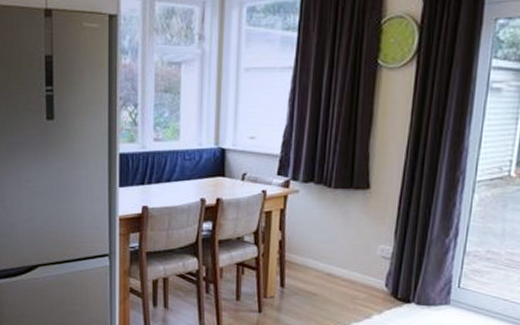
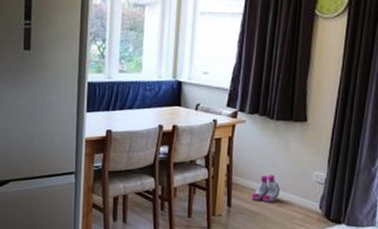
boots: none [307,250,340,281] -> present [251,175,280,202]

